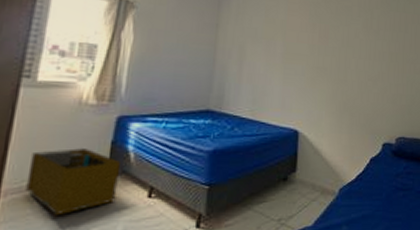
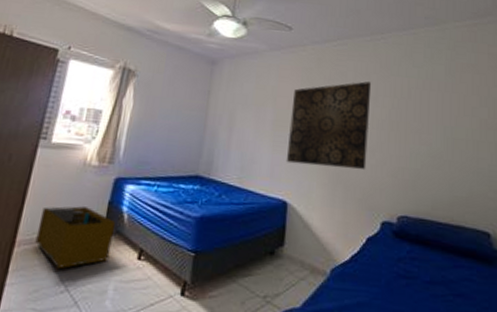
wall art: none [296,16,374,98] -> present [286,81,372,170]

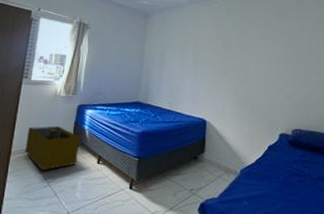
wall art: present [286,81,372,170] -> none [204,25,271,95]

